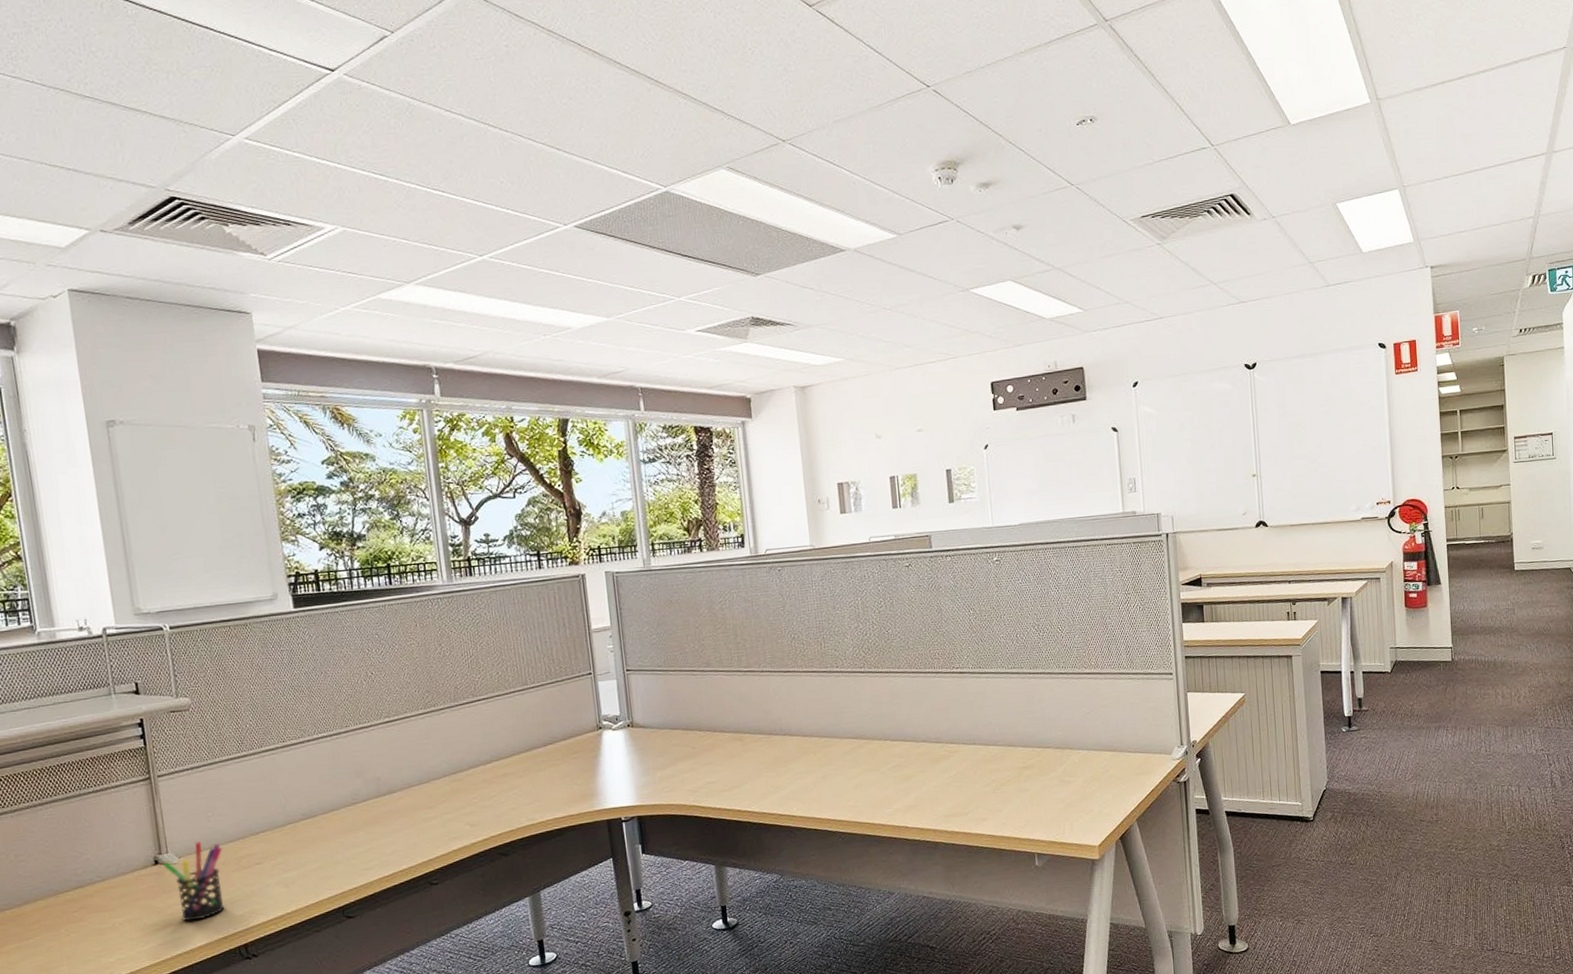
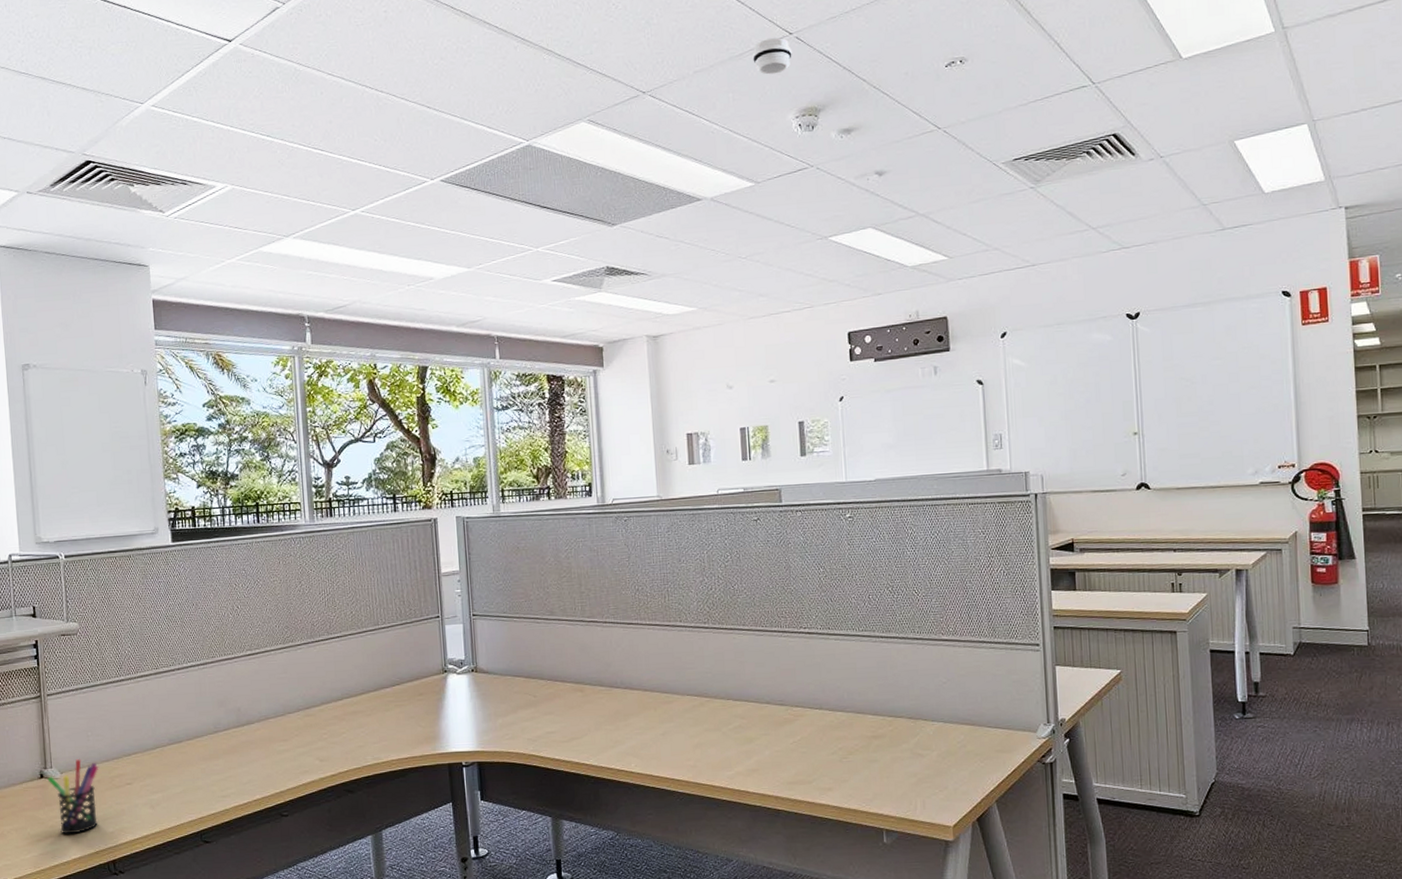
smoke detector: none [891,90,930,127] -> present [752,38,792,75]

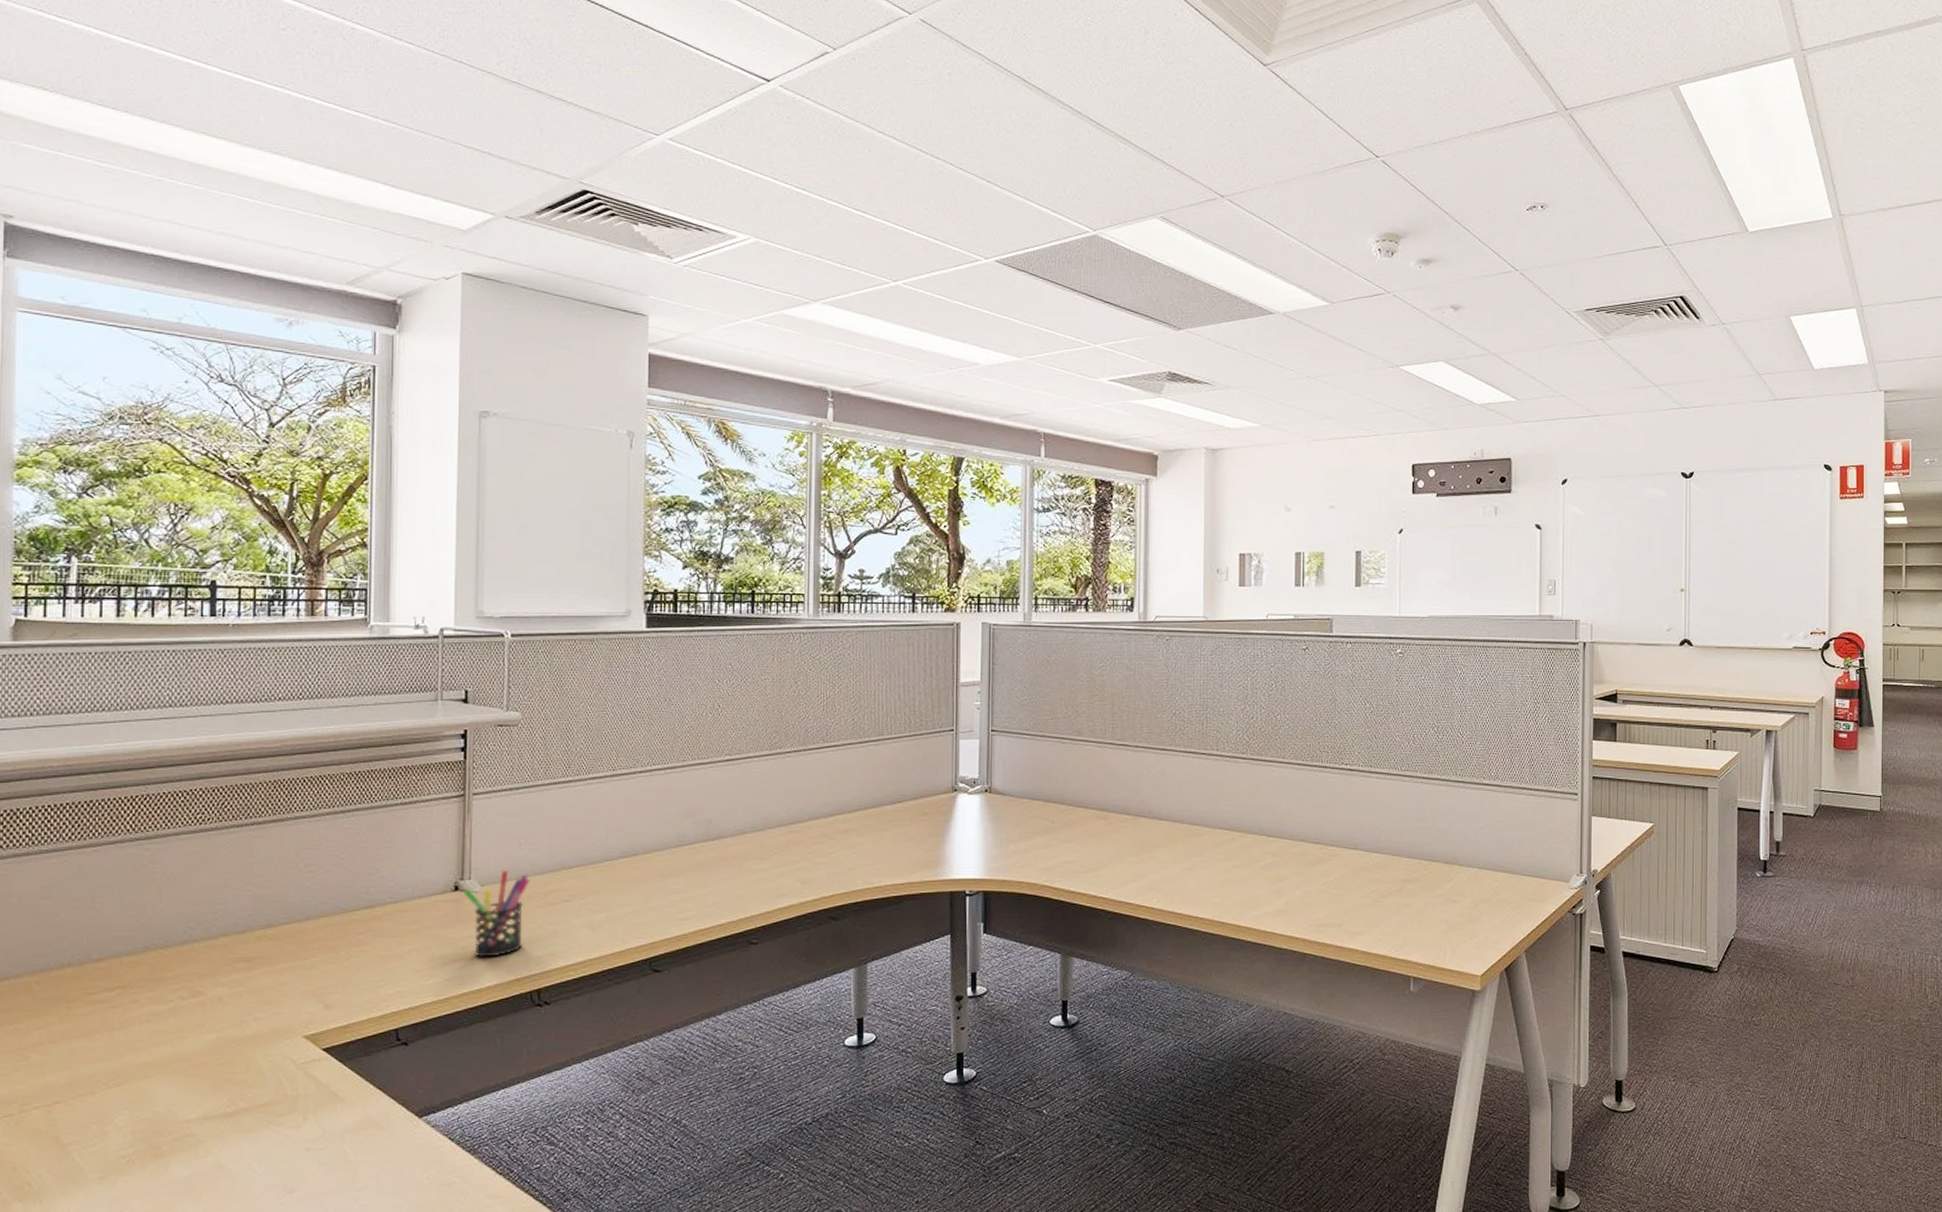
smoke detector: present [752,38,792,75] -> none [1337,159,1377,195]

